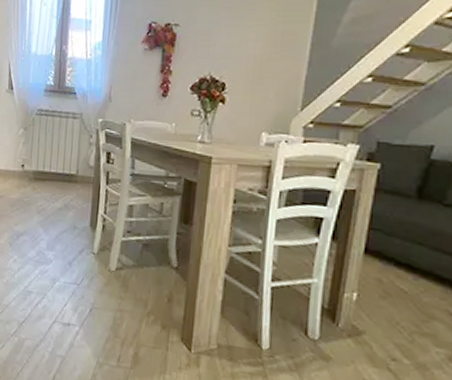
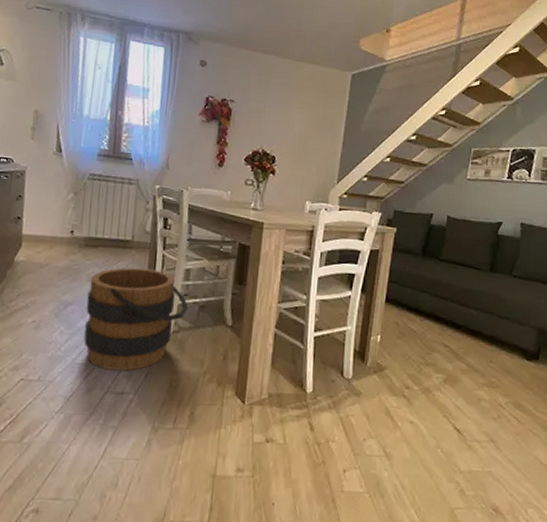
bucket: none [34,201,132,304] -> present [84,267,189,371]

